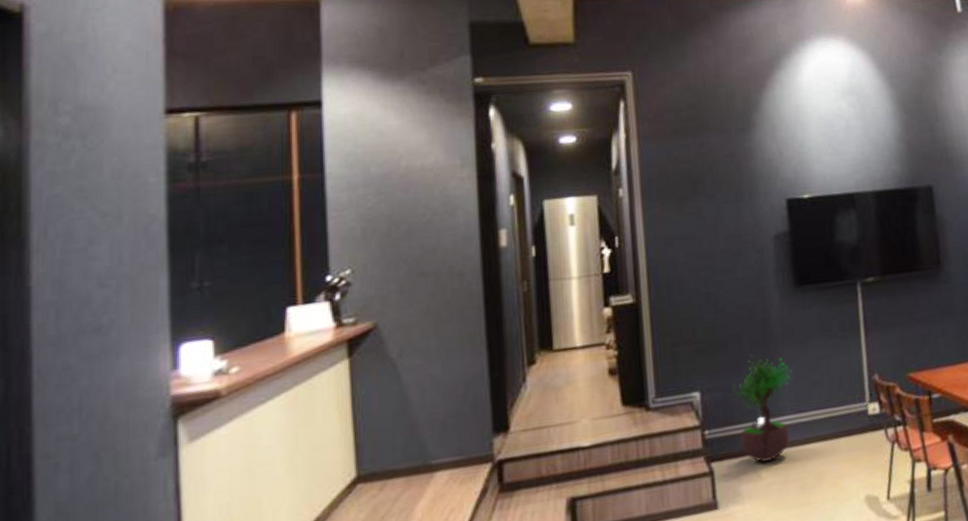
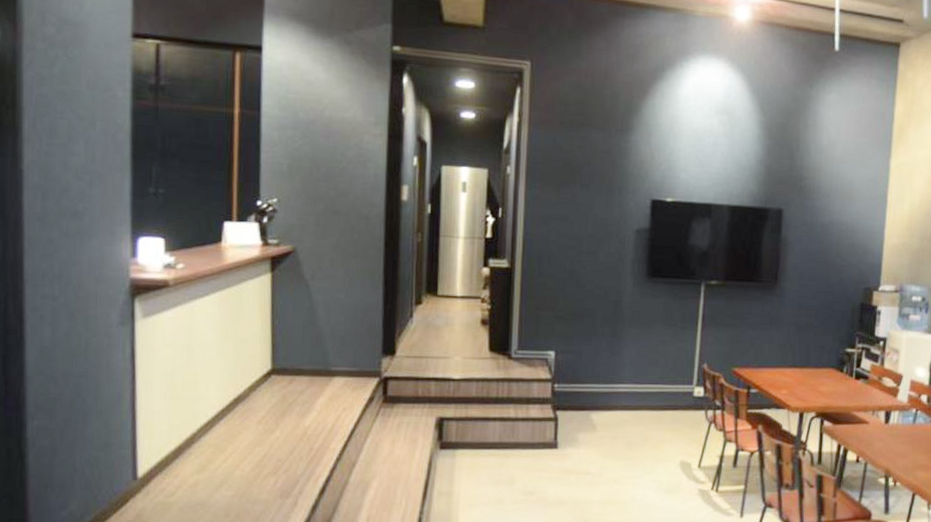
potted tree: present [730,355,792,463] -> none [579,329,635,419]

